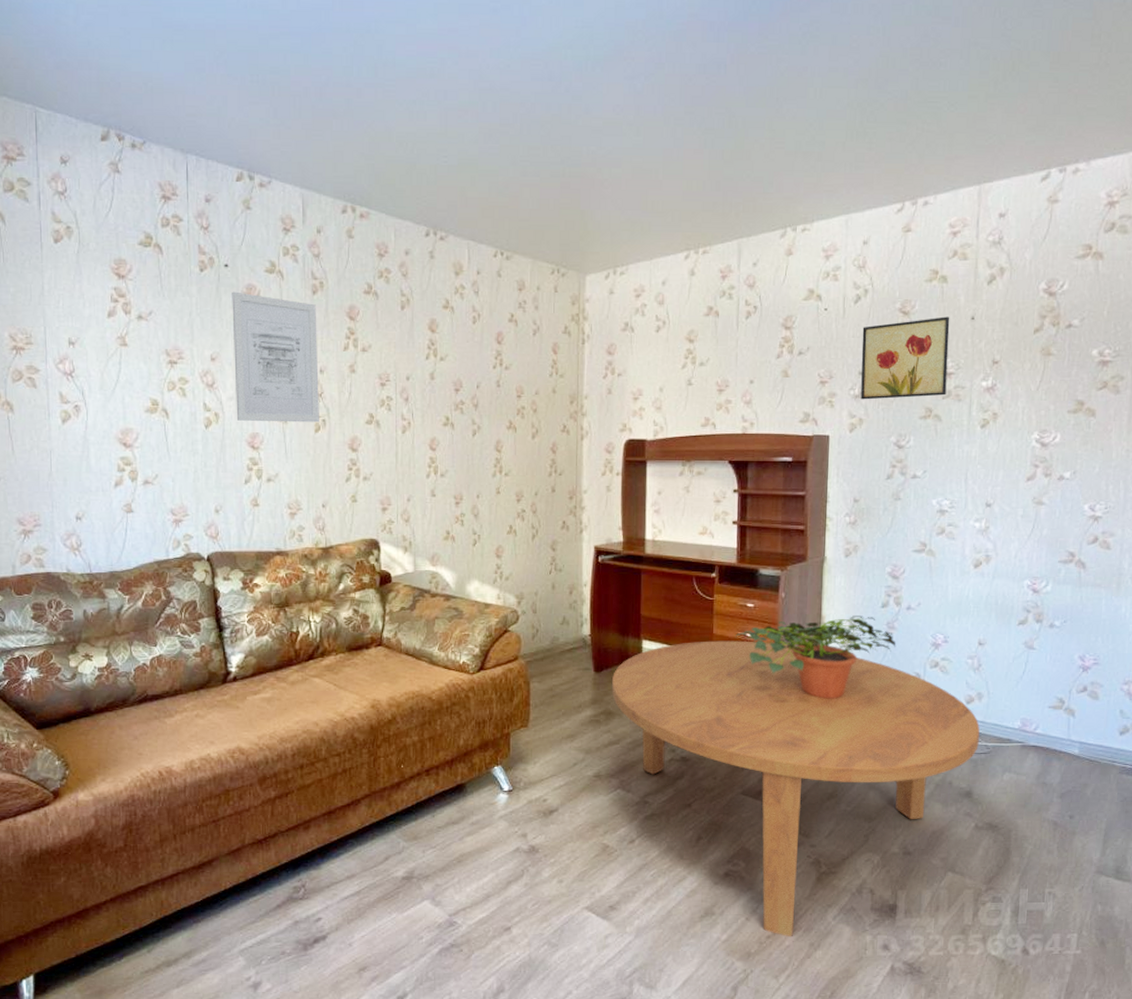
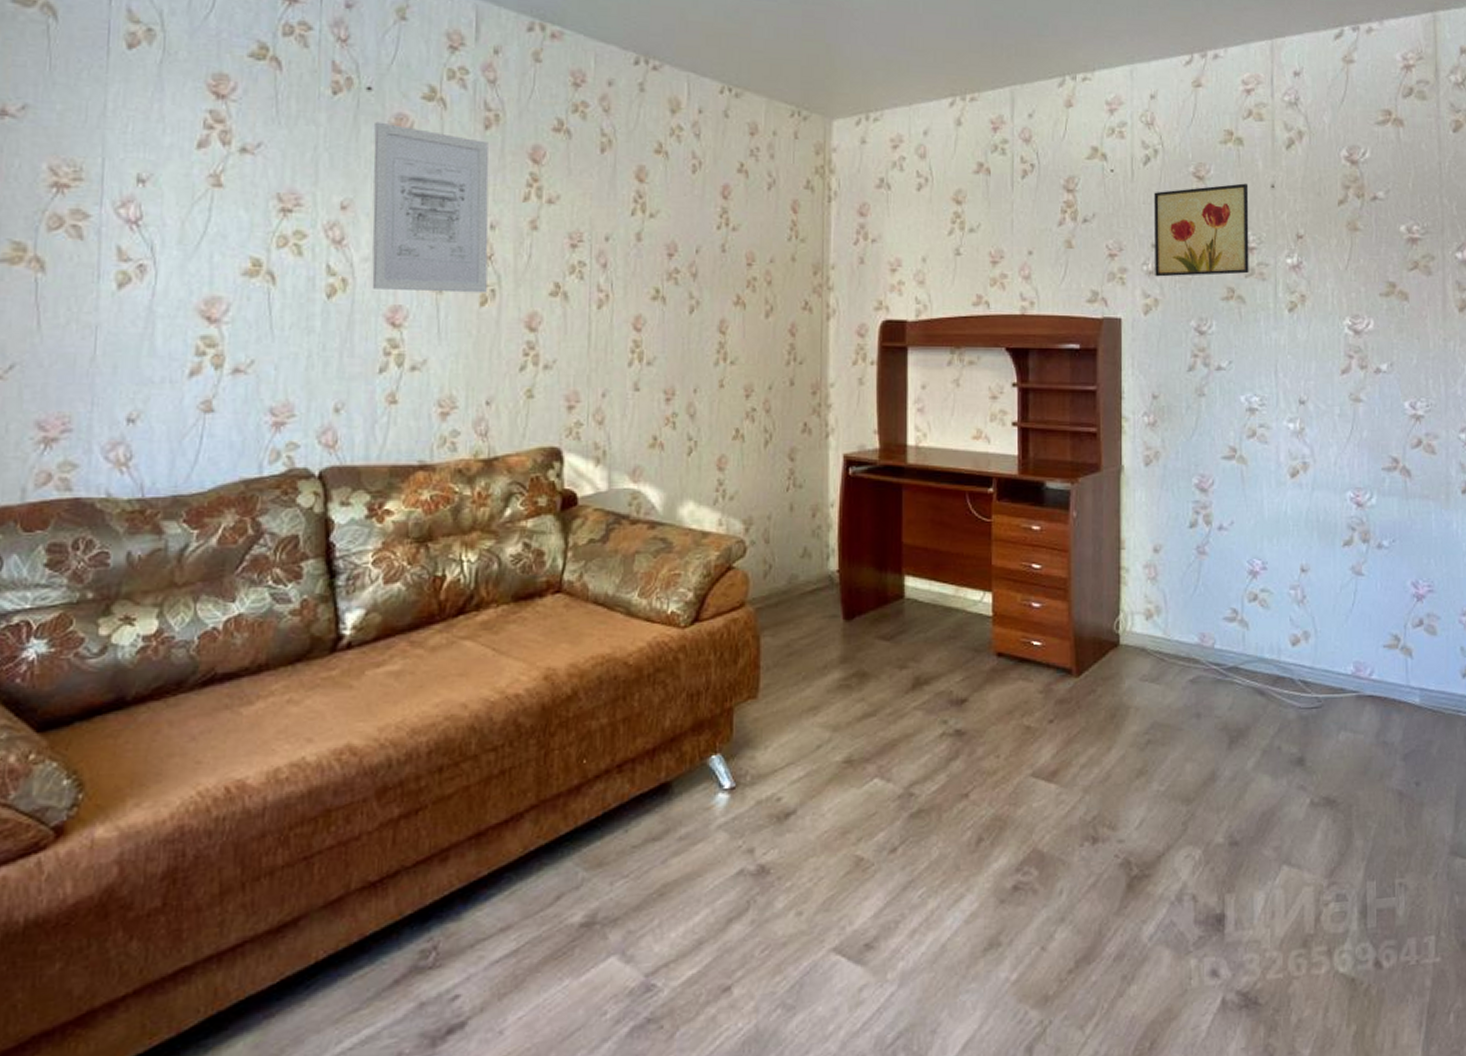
coffee table: present [612,640,980,937] -> none [867,573,1309,970]
potted plant: present [735,616,896,699] -> none [1018,538,1209,646]

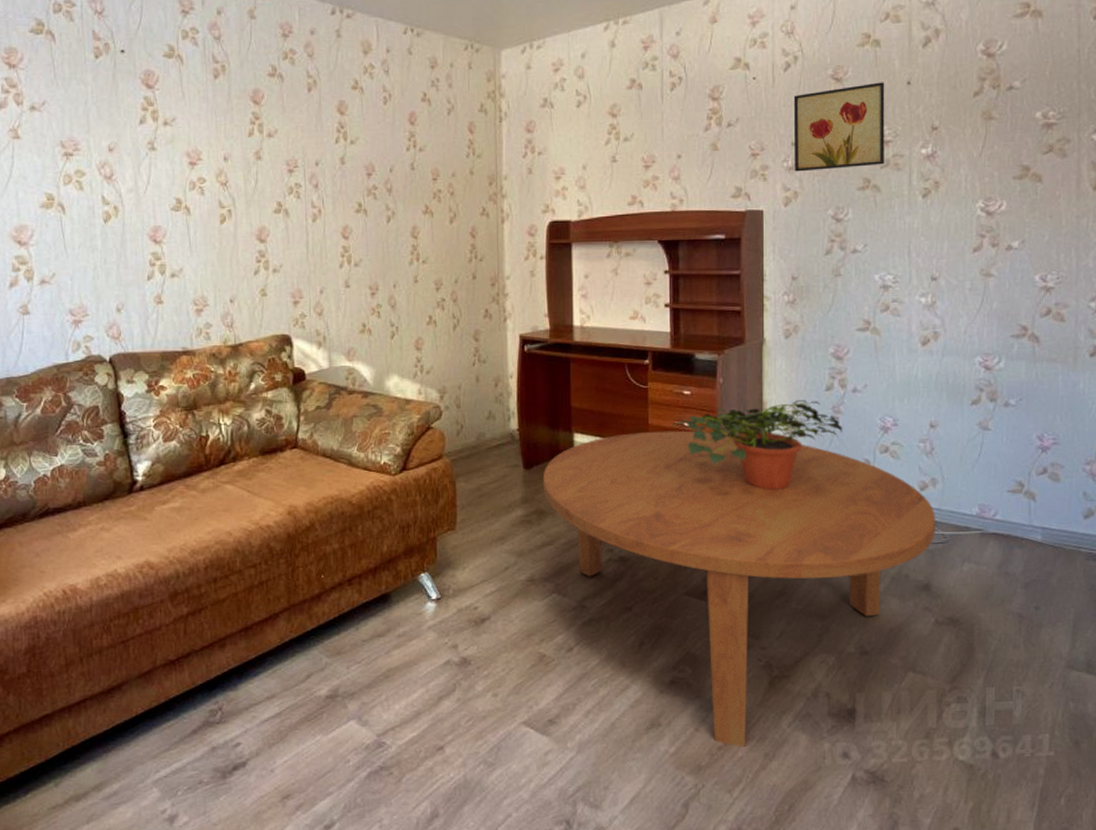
wall art: present [372,121,489,293] -> none [129,78,225,214]
coffee table: none [867,573,1309,970] -> present [543,430,935,748]
potted plant: none [1018,538,1209,646] -> present [672,400,843,490]

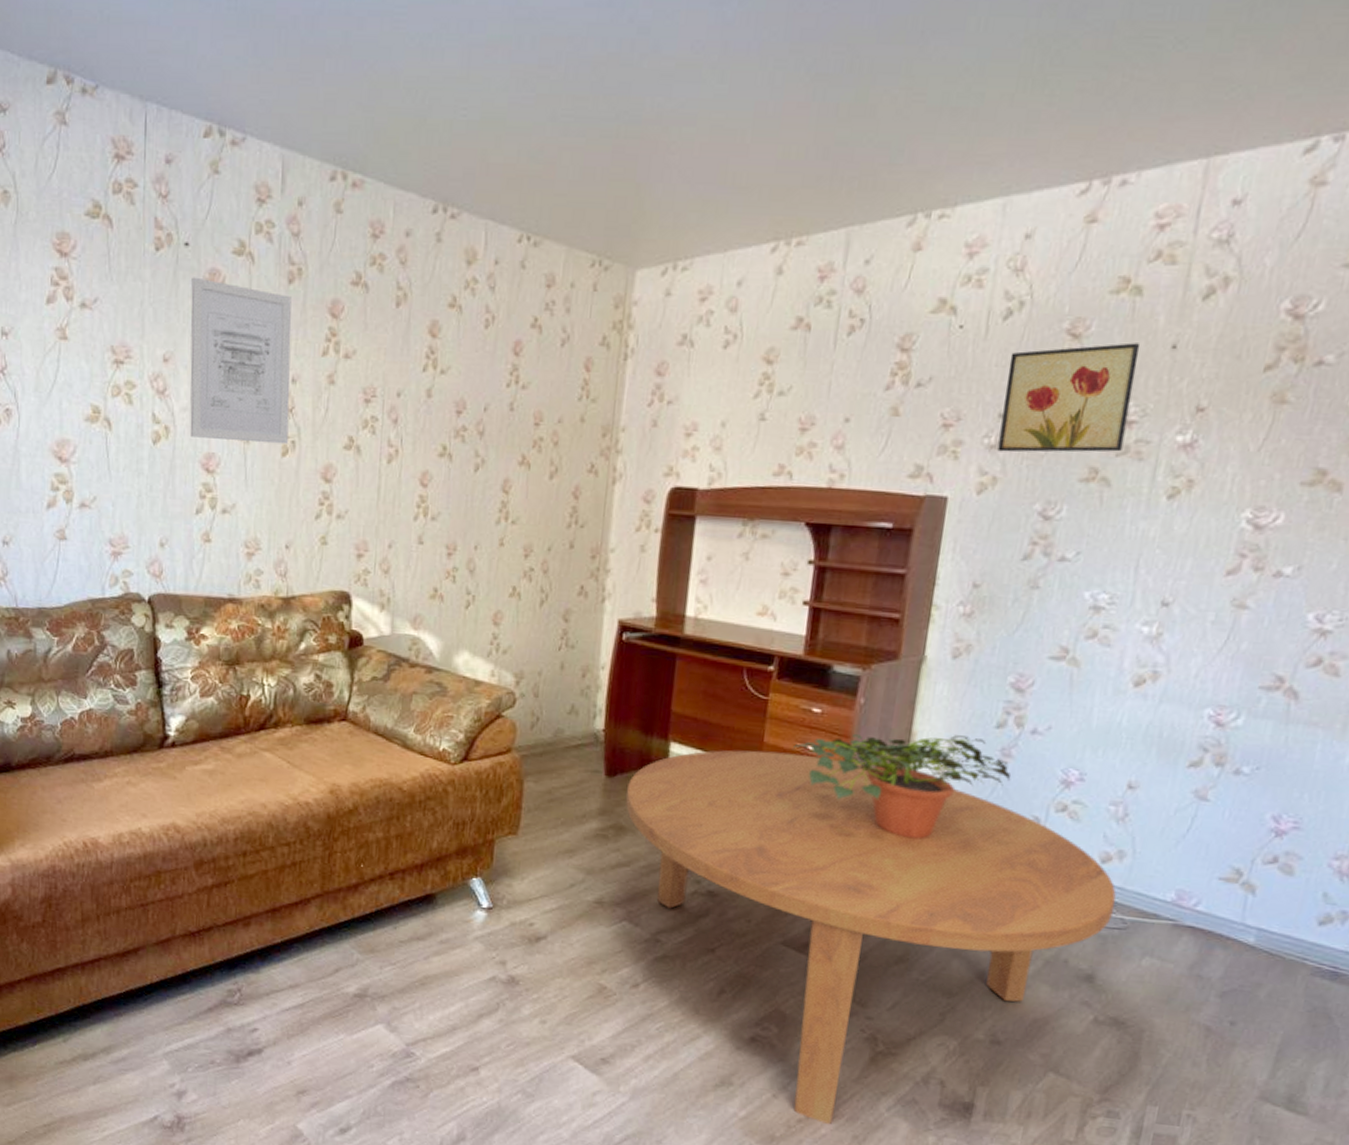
wall art: none [129,78,225,214] -> present [190,277,292,445]

